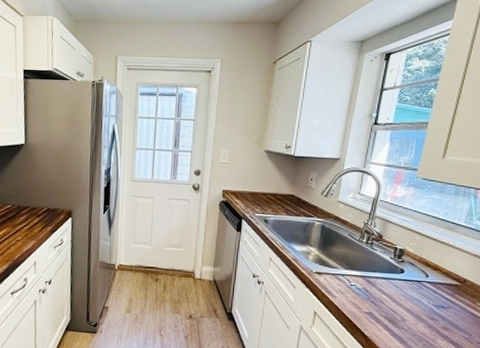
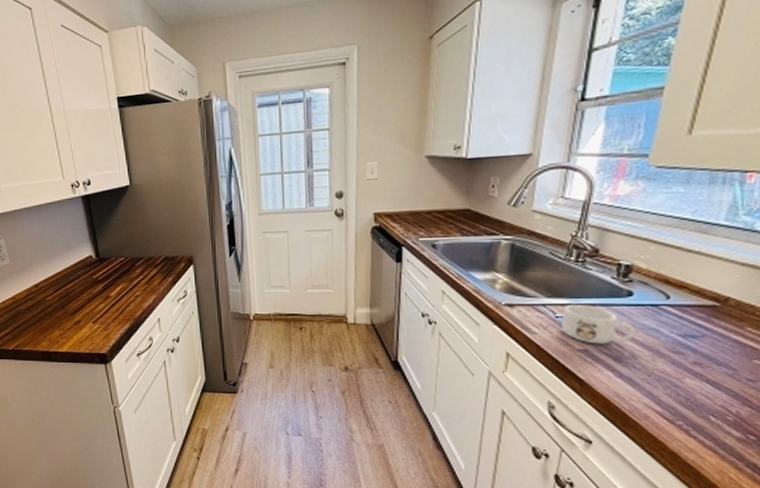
mug: none [354,276,405,309] -> present [560,305,636,344]

